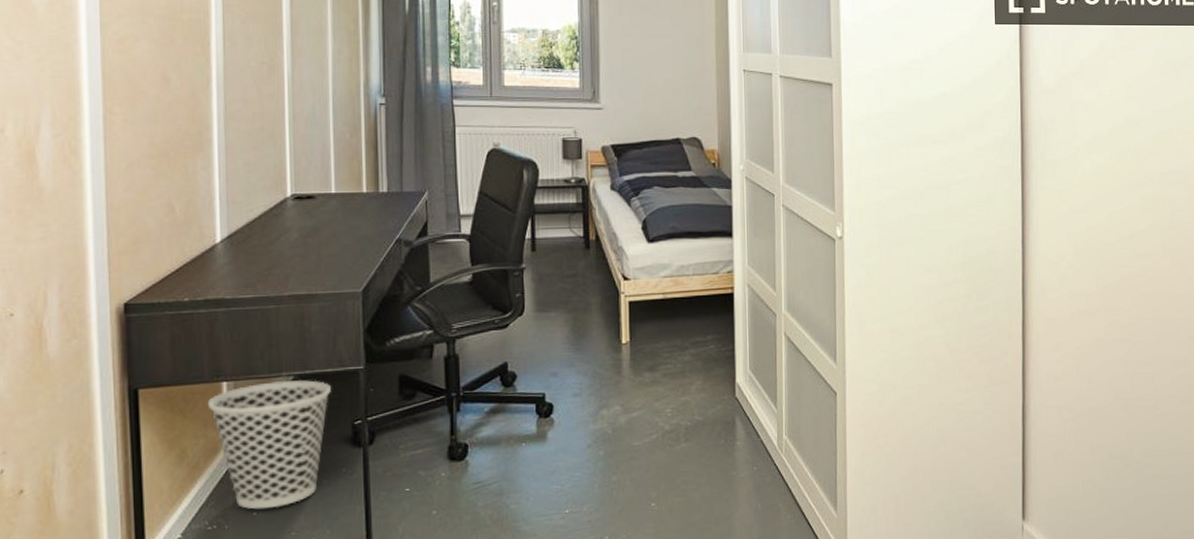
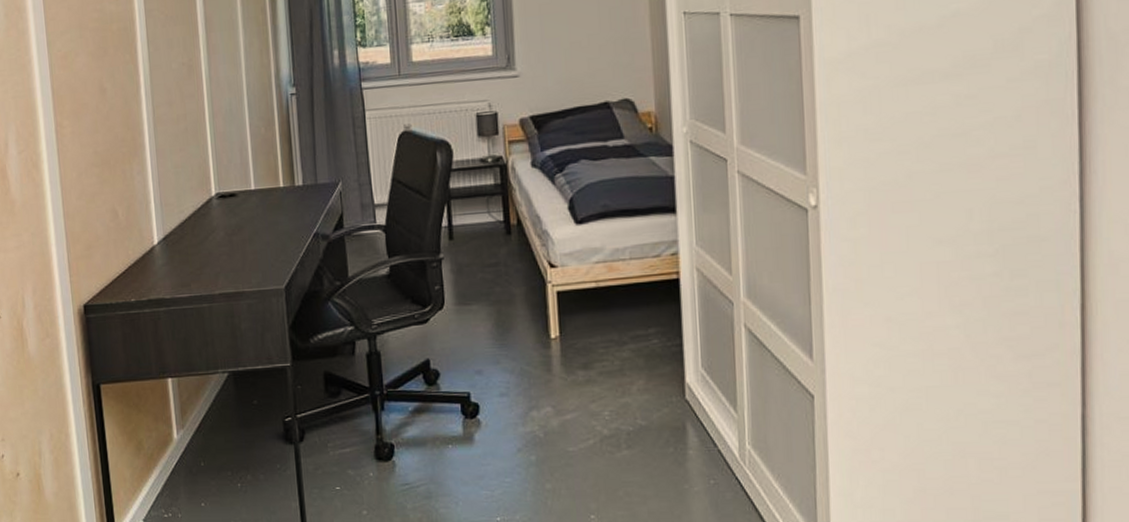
wastebasket: present [207,380,331,510] -> none [156,377,262,501]

